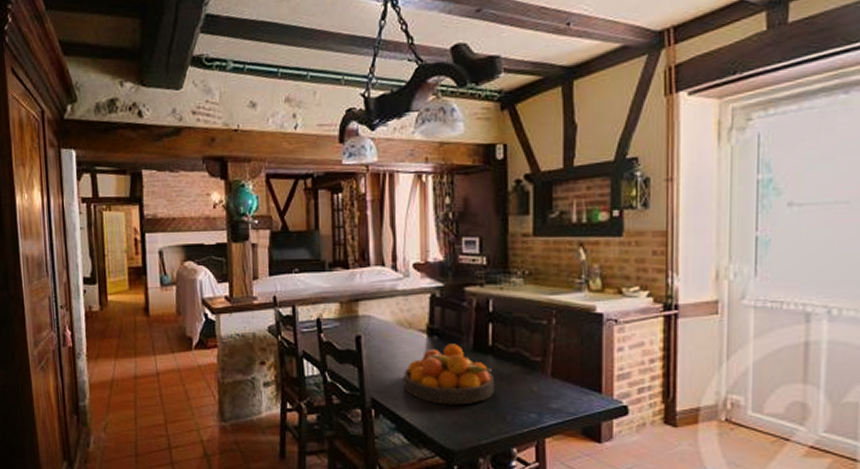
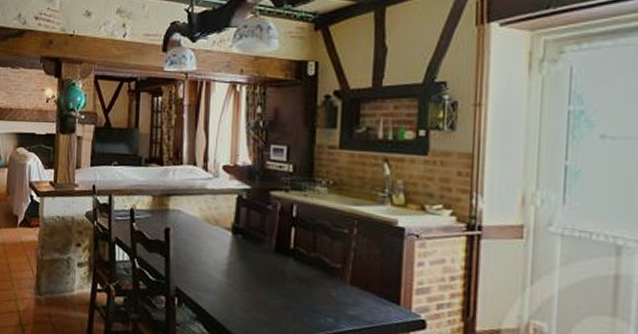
fruit bowl: present [402,344,495,405] -> none [206,243,295,302]

